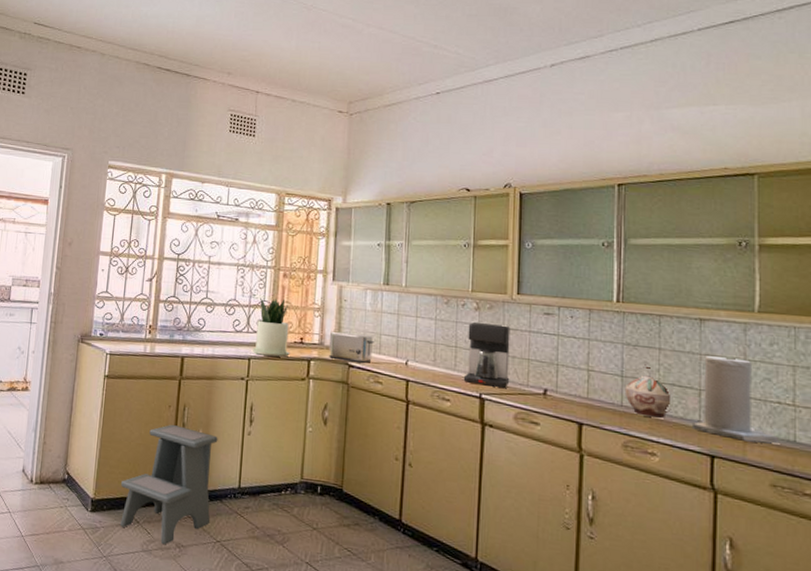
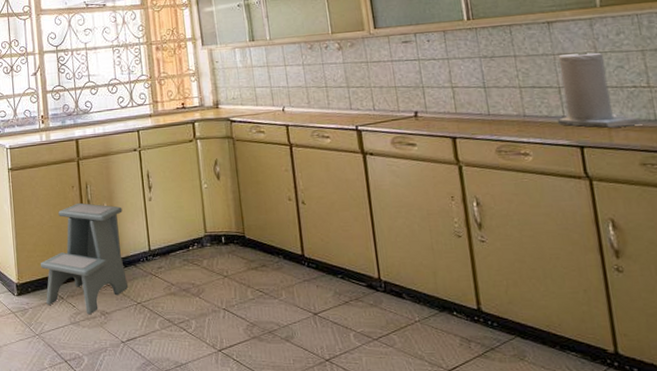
planter: present [251,297,290,357] -> none [138,71,175,126]
toaster: present [328,331,374,364] -> none [207,89,251,118]
coffee maker: present [463,321,510,389] -> none [334,59,382,118]
ceramic jug: present [624,364,671,419] -> none [489,73,536,121]

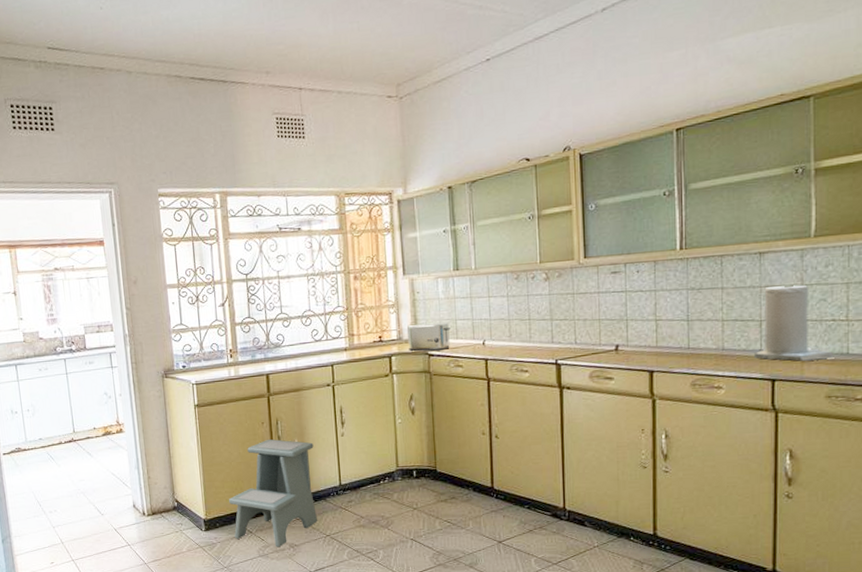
toaster: none [207,89,251,118] -> present [406,322,451,352]

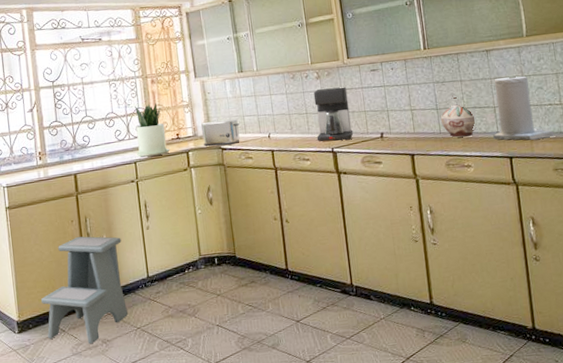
planter: none [333,302,371,360] -> present [135,103,170,157]
coffee maker: none [539,290,583,352] -> present [313,87,354,142]
ceramic jug: none [691,305,735,355] -> present [440,95,477,138]

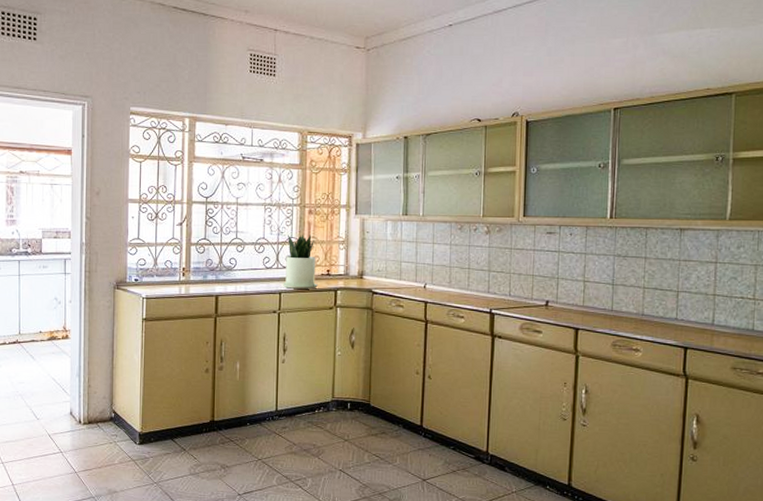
step stool: present [41,236,129,345] -> none [166,359,255,467]
toaster: present [200,118,240,147] -> none [353,261,395,290]
coffee maker: present [313,87,354,142] -> none [475,244,517,303]
ceramic jug: present [440,95,477,138] -> none [615,272,653,320]
paper towel: present [492,76,555,141] -> none [669,261,741,333]

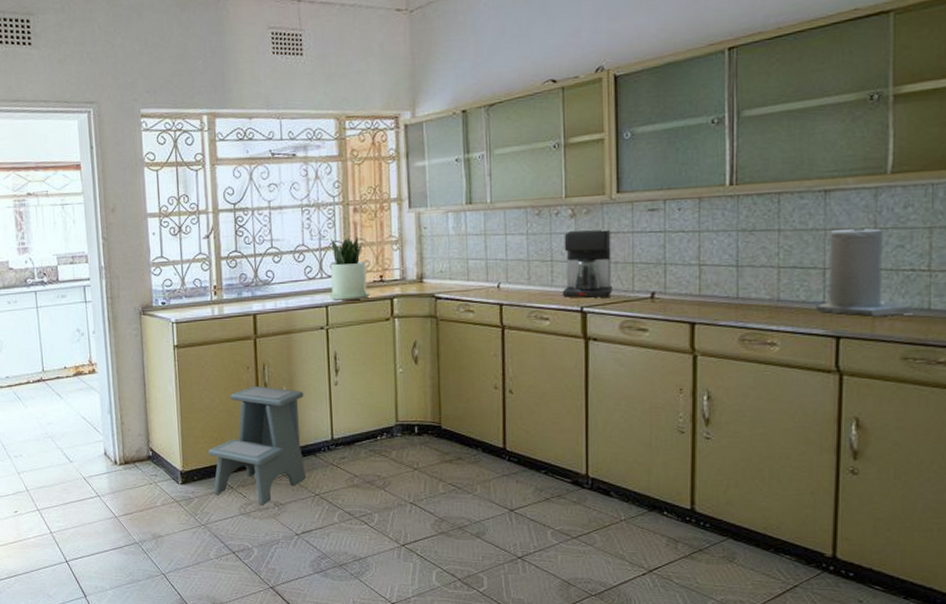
step stool: none [166,359,255,467] -> present [209,385,307,506]
coffee maker: none [475,244,517,303] -> present [562,229,613,299]
paper towel: none [669,261,741,333] -> present [815,228,913,316]

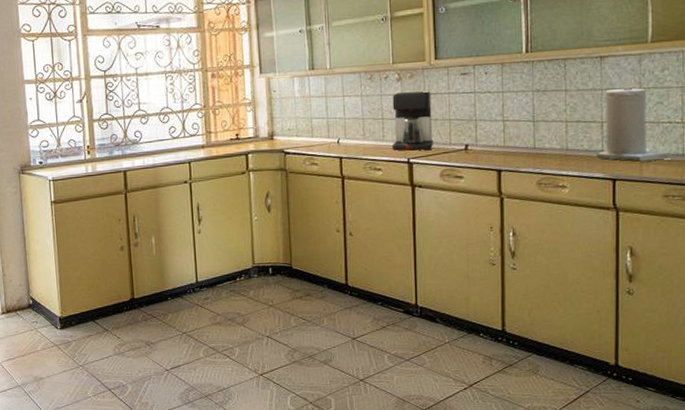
step stool: present [209,385,307,506] -> none [85,236,175,346]
planter: present [328,237,370,300] -> none [190,100,228,157]

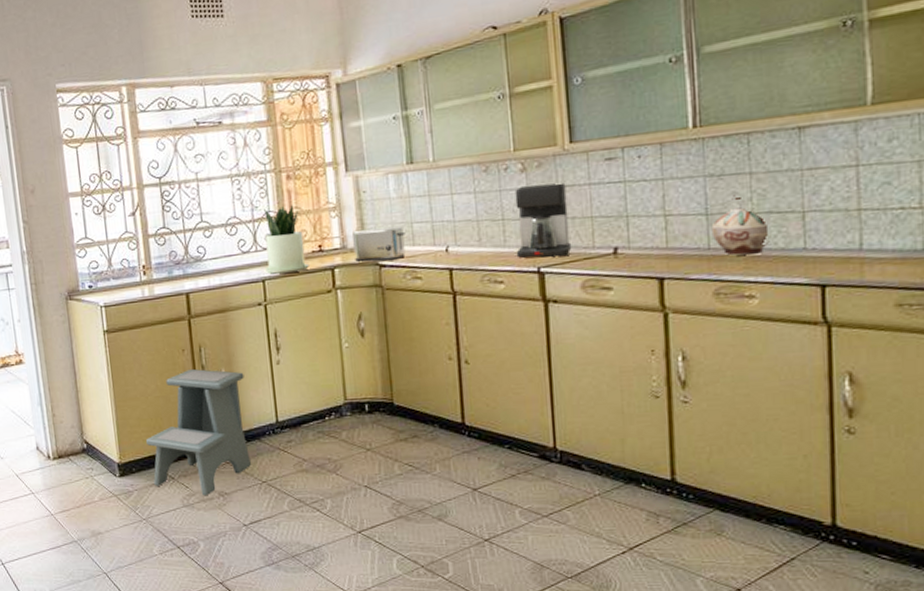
step stool: none [85,236,175,346] -> present [146,368,252,496]
planter: none [190,100,228,157] -> present [264,205,309,274]
toaster: none [263,120,306,150] -> present [351,226,406,263]
ceramic jug: none [536,107,578,155] -> present [711,195,770,256]
paper towel: present [595,88,671,162] -> none [795,165,905,261]

